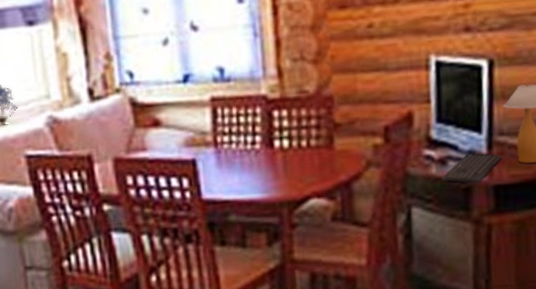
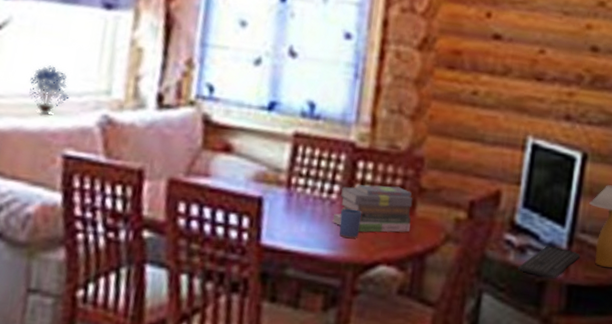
books: none [259,126,333,173] -> present [332,184,413,232]
mug: none [266,154,287,180] -> present [339,208,363,238]

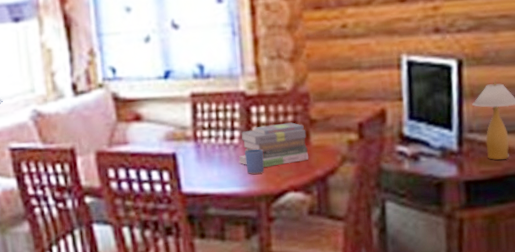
computer keyboard: present [518,246,581,279] -> none [414,150,472,179]

